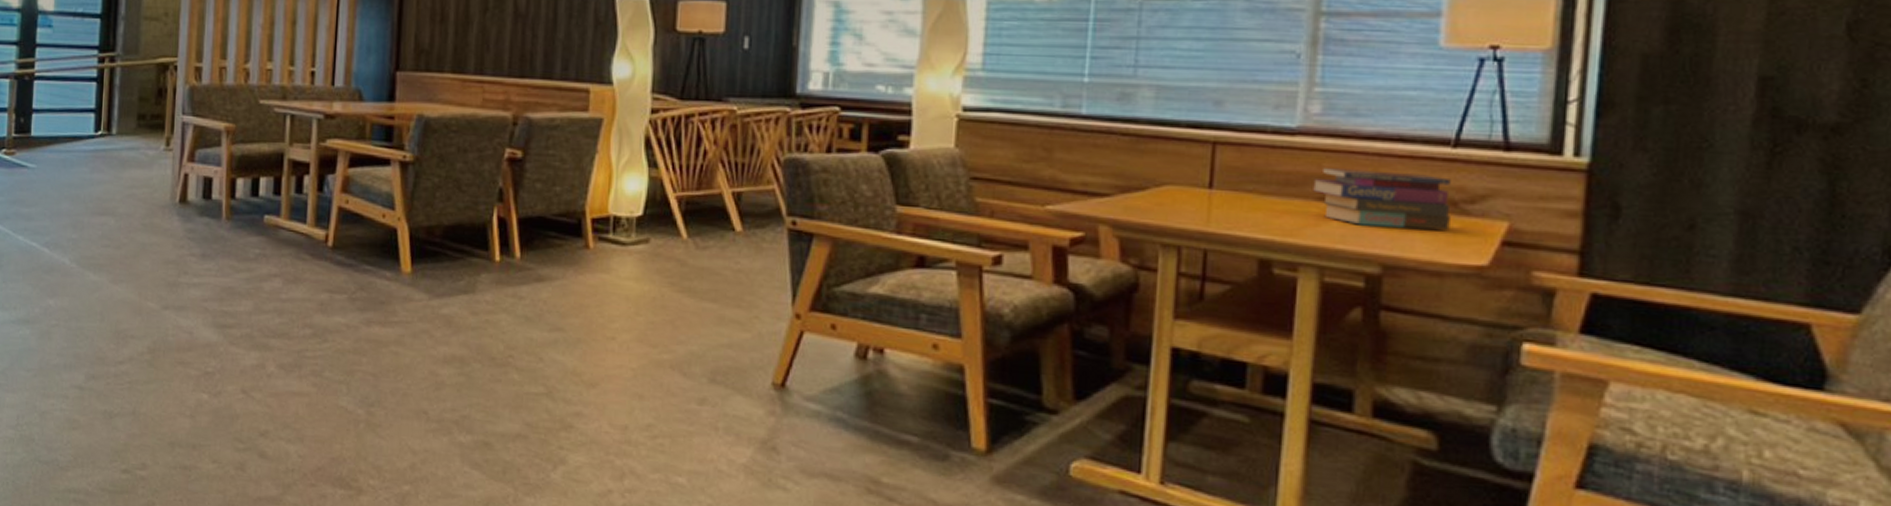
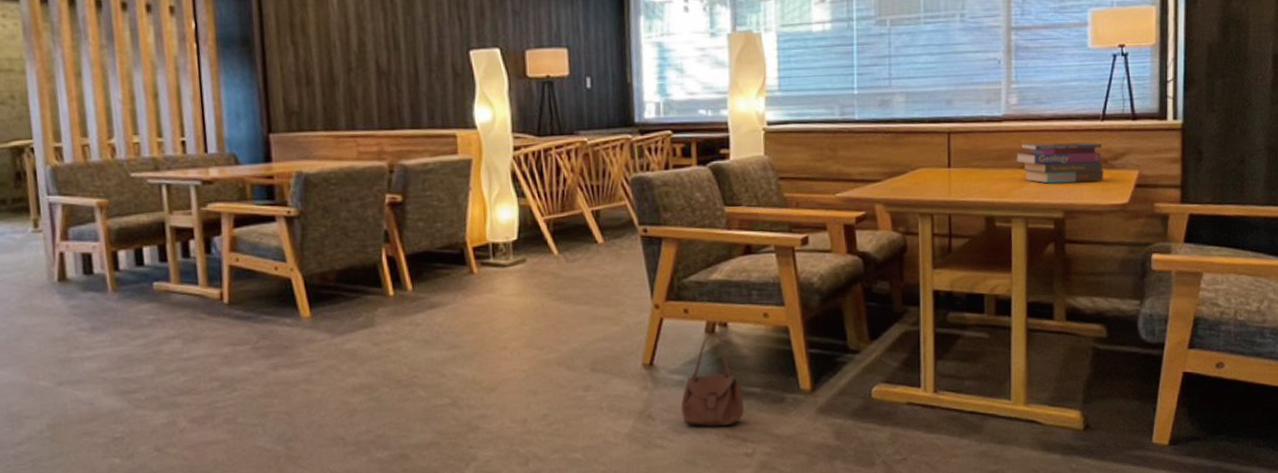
handbag: none [813,359,896,479] -> present [680,333,745,428]

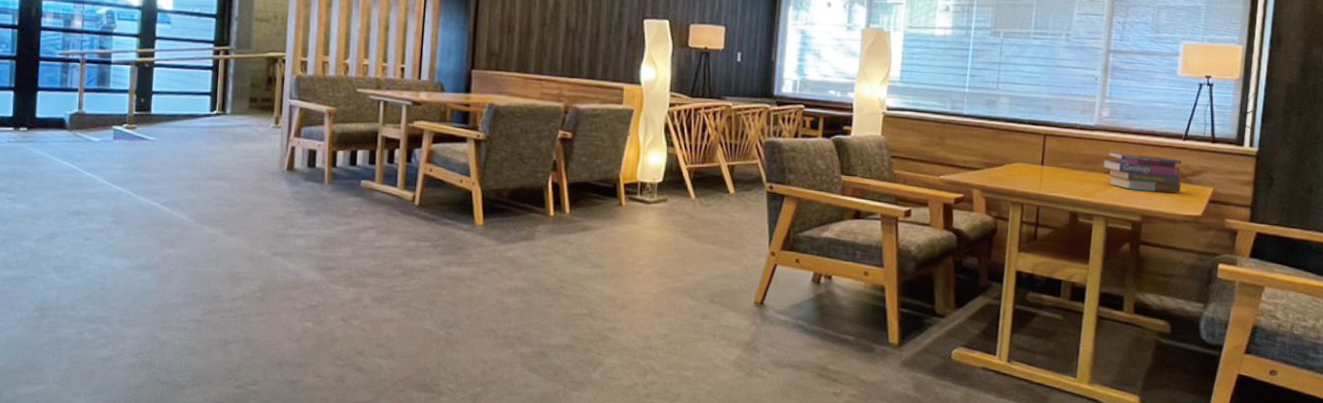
handbag: present [680,333,745,428] -> none [782,283,839,366]

